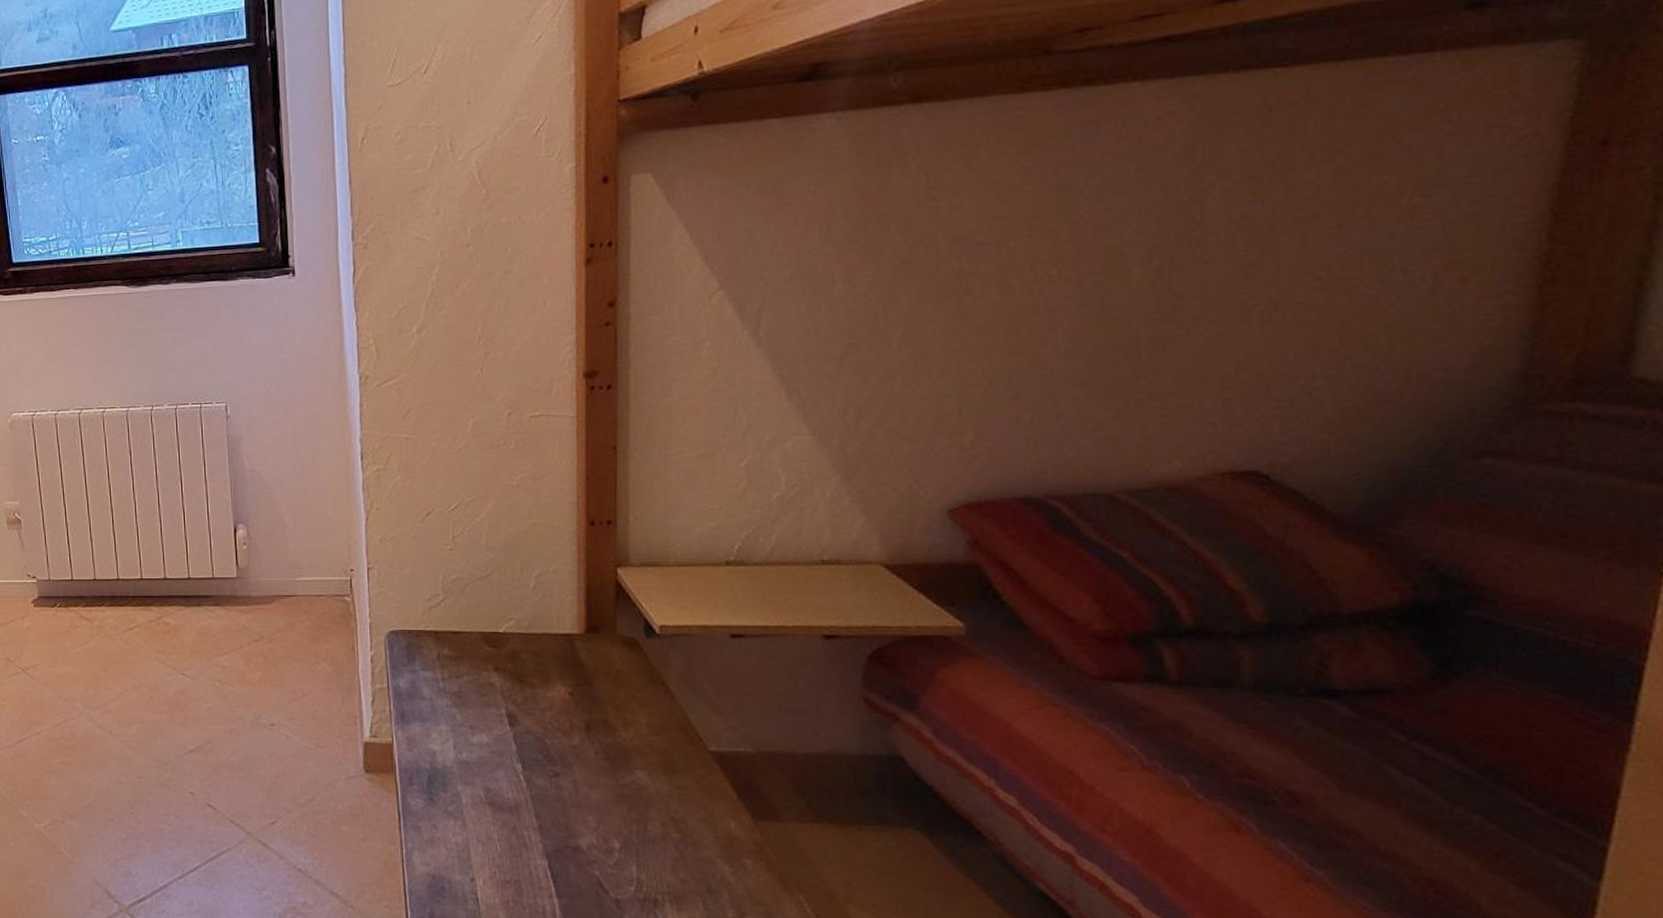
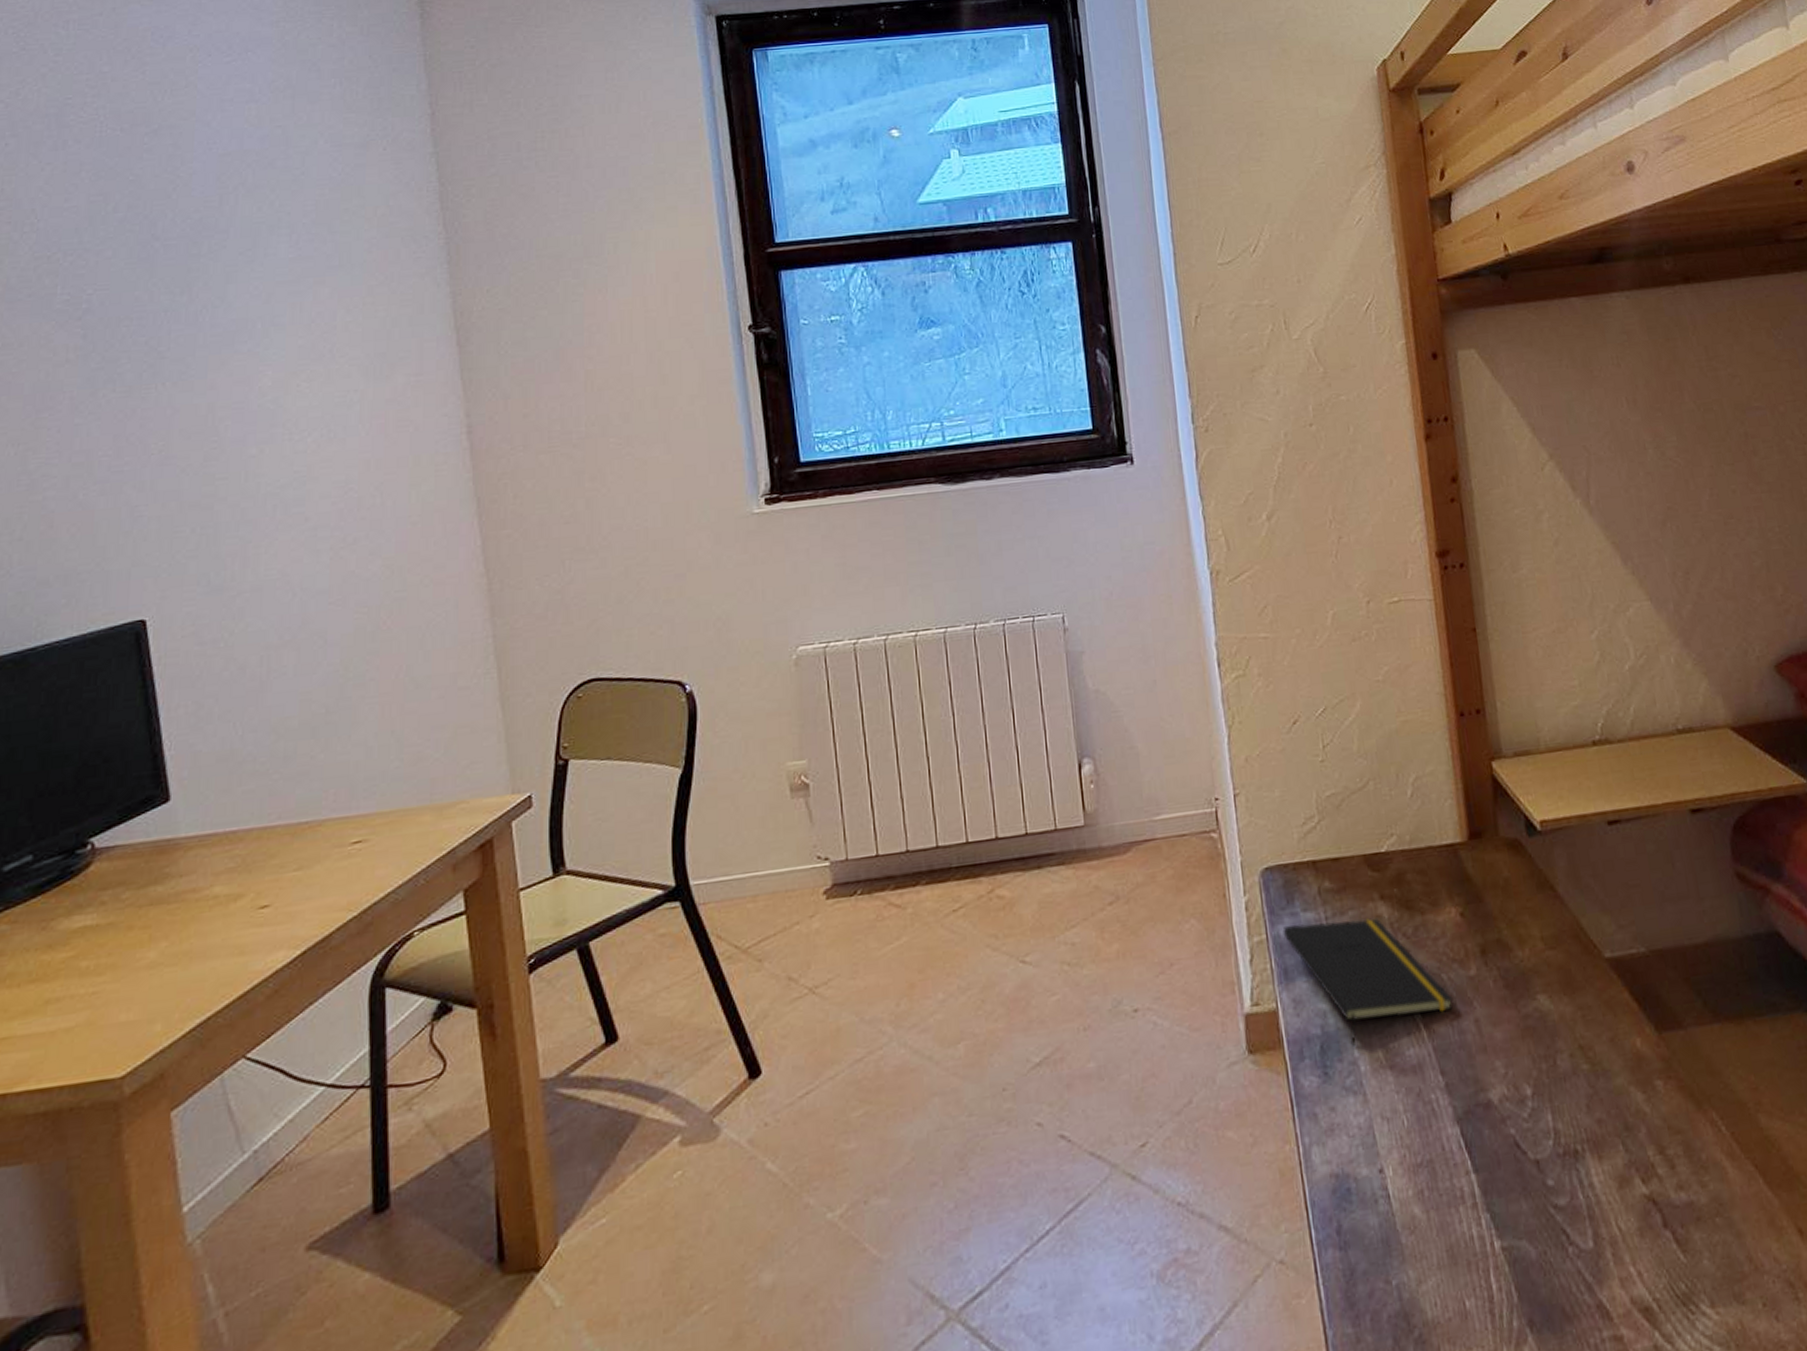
notepad: none [402,679,554,782] -> present [1283,917,1453,1046]

